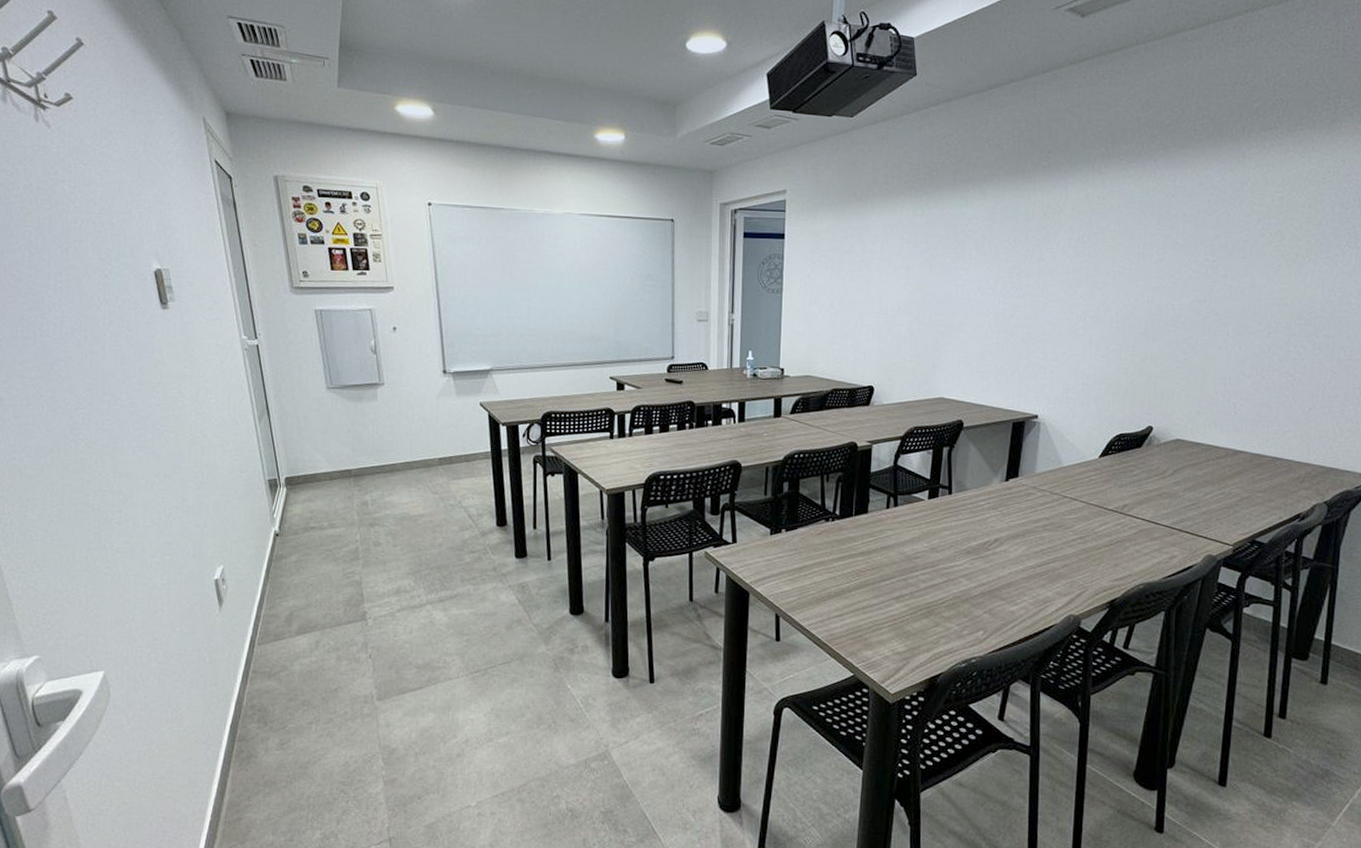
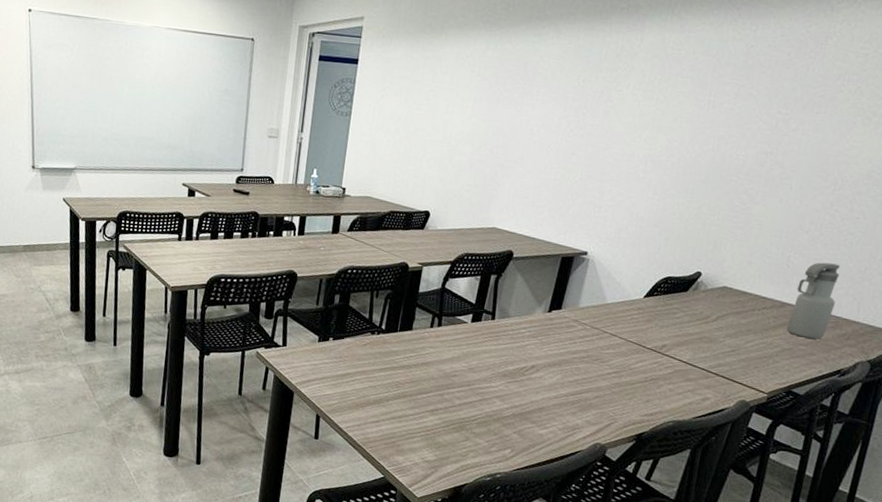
water bottle: none [1242,406,1286,485] -> present [786,262,840,339]

